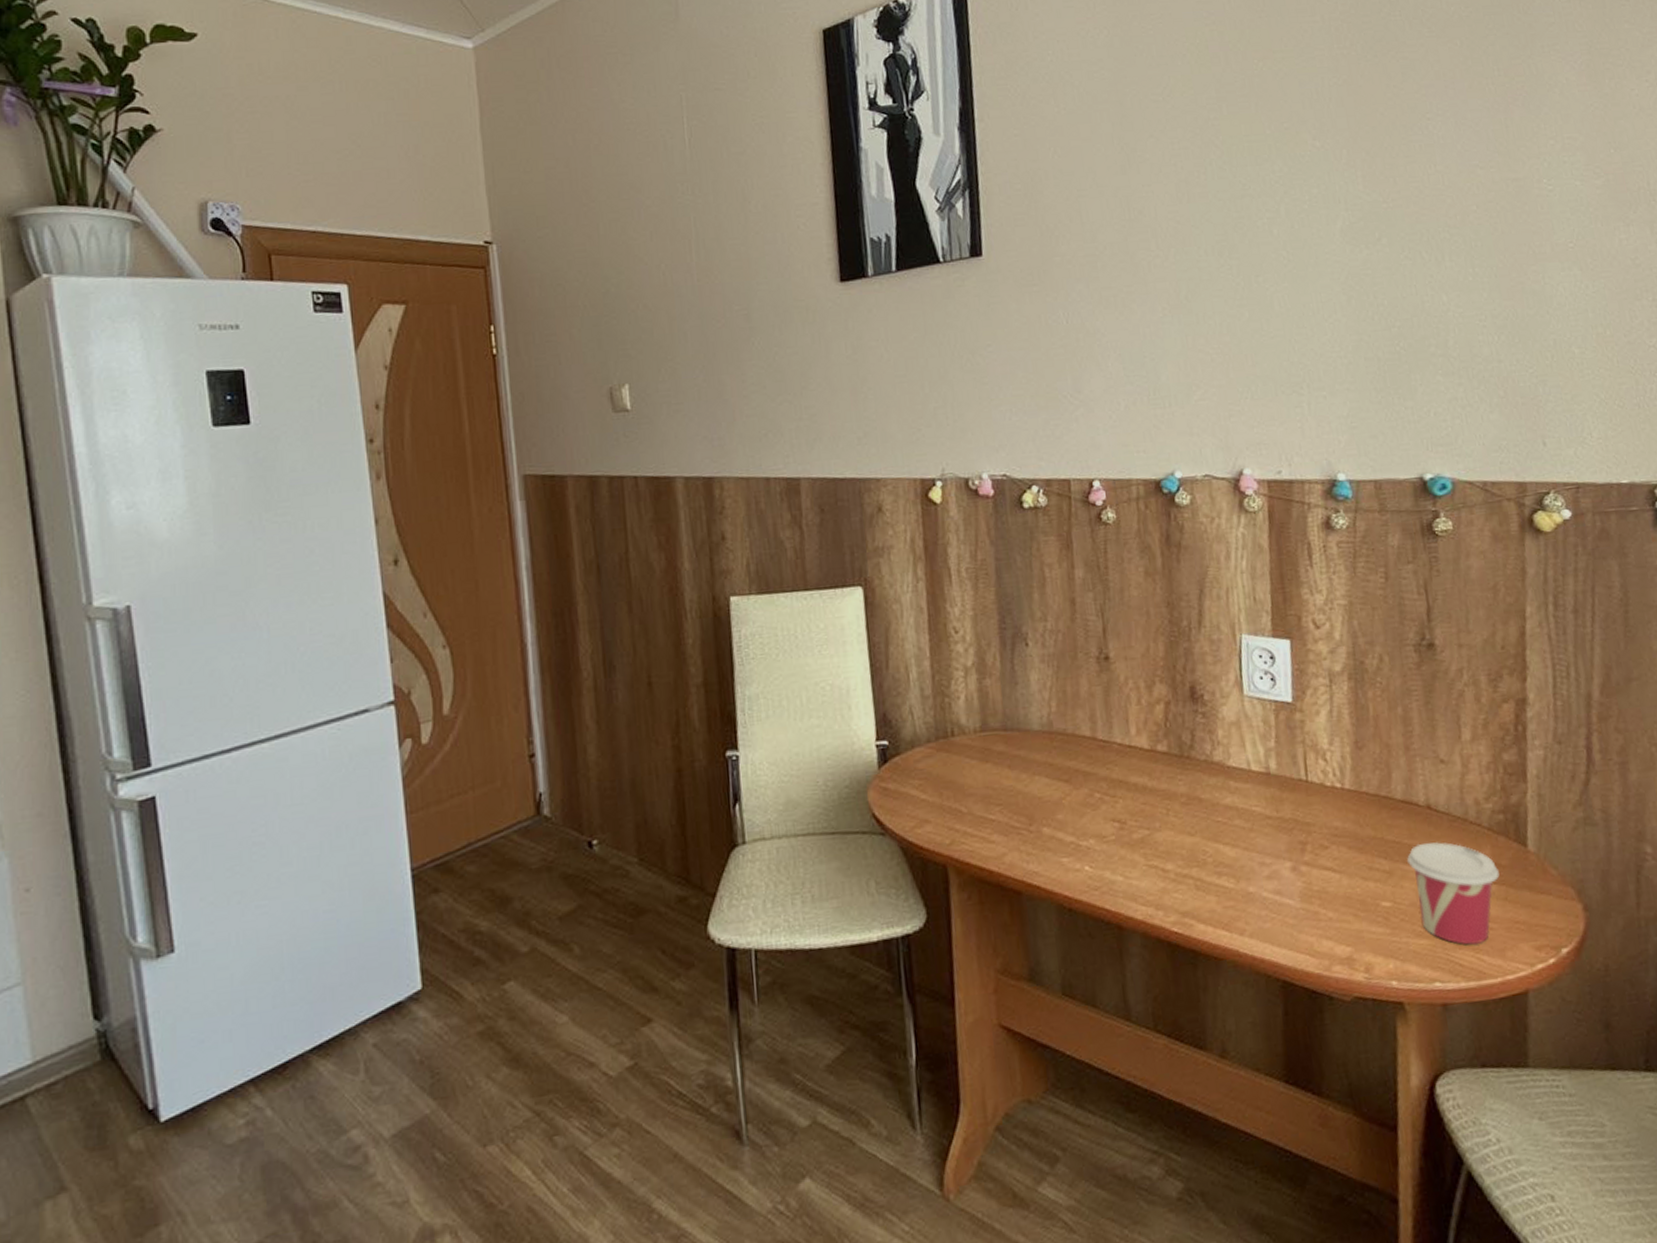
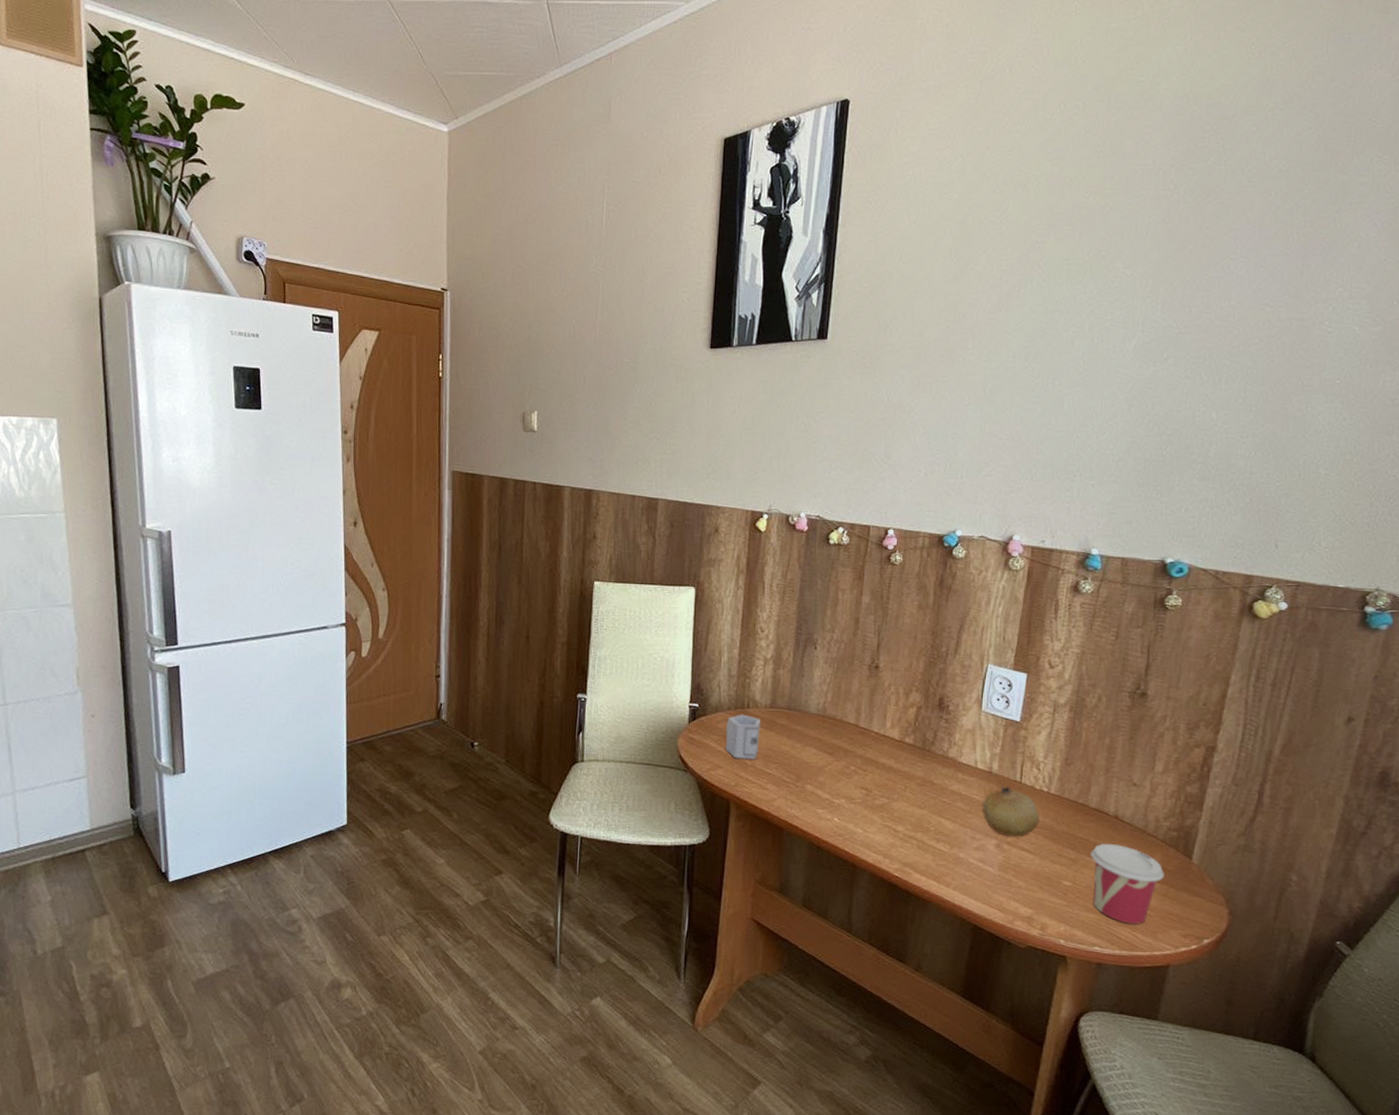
cup: none [928,745,975,807] -> present [725,714,761,759]
fruit: none [1265,788,1339,854] -> present [982,786,1040,837]

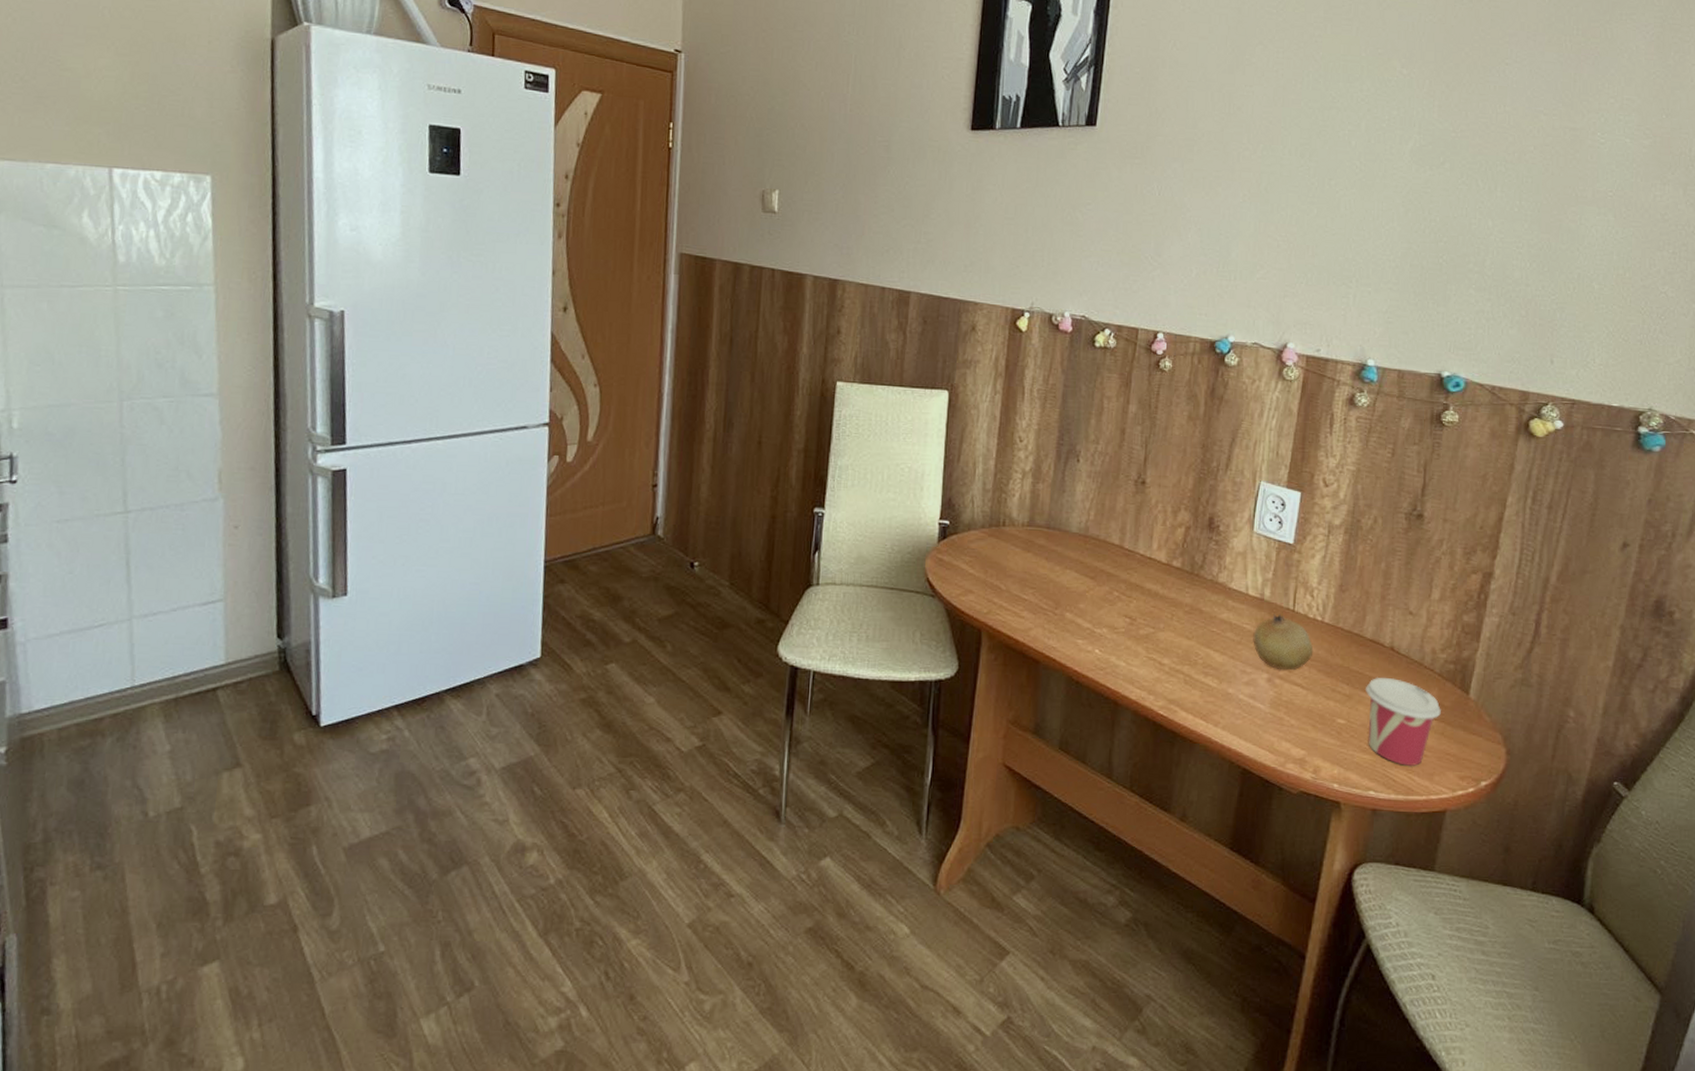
cup: present [725,714,761,759] -> none [978,533,1018,584]

